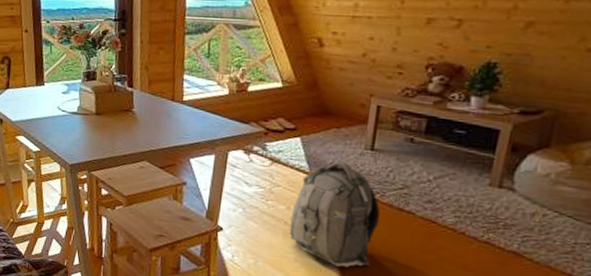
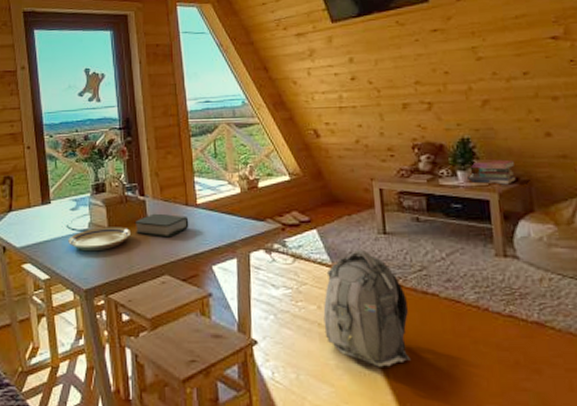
plate: none [58,111,117,133] -> present [68,227,132,252]
book: none [120,104,173,129] -> present [134,213,189,238]
books: none [482,87,543,117] -> present [468,159,516,185]

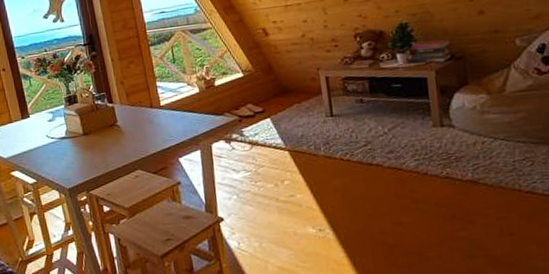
plate: present [68,227,132,252] -> none [49,132,105,156]
book: present [134,213,189,238] -> none [106,117,155,138]
backpack: present [323,249,411,367] -> none [279,131,359,230]

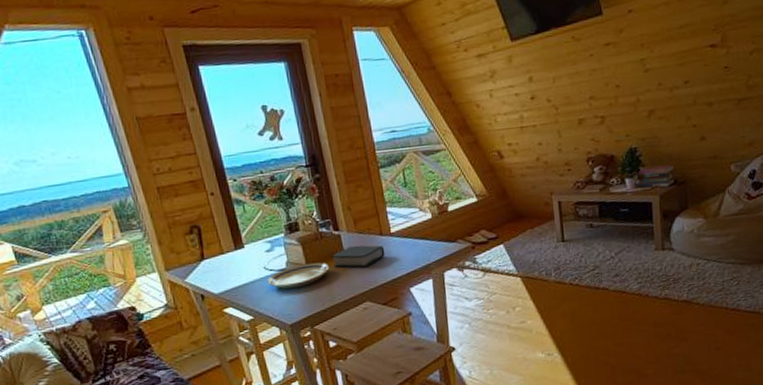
plate: none [49,132,105,156] -> present [267,262,330,290]
book: none [106,117,155,138] -> present [331,245,385,268]

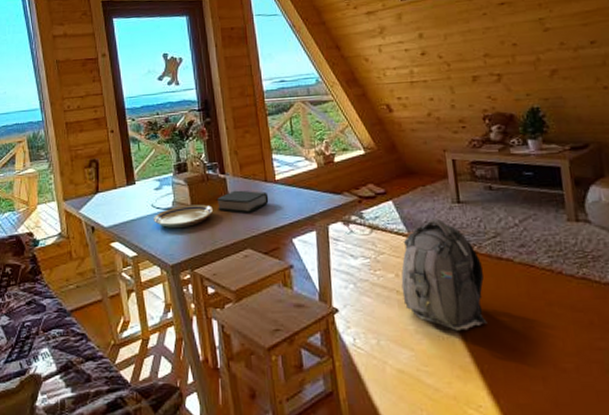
backpack: none [511,257,585,354] -> present [401,218,488,331]
books: present [634,164,674,189] -> none [538,127,586,152]

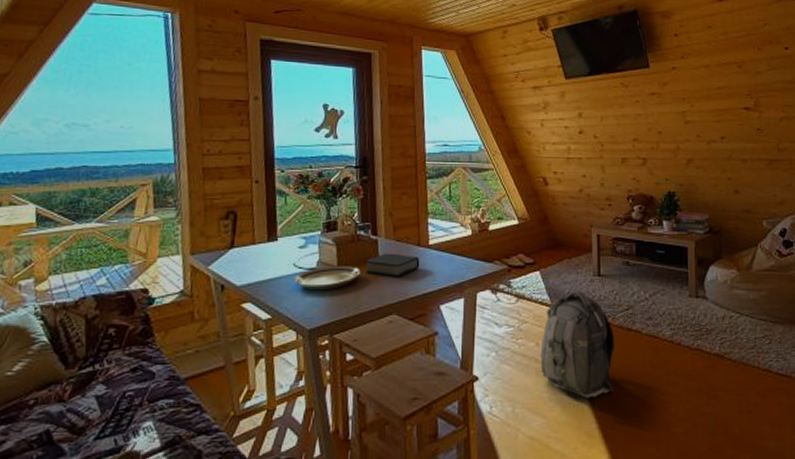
books: none [538,127,586,152] -> present [671,212,710,234]

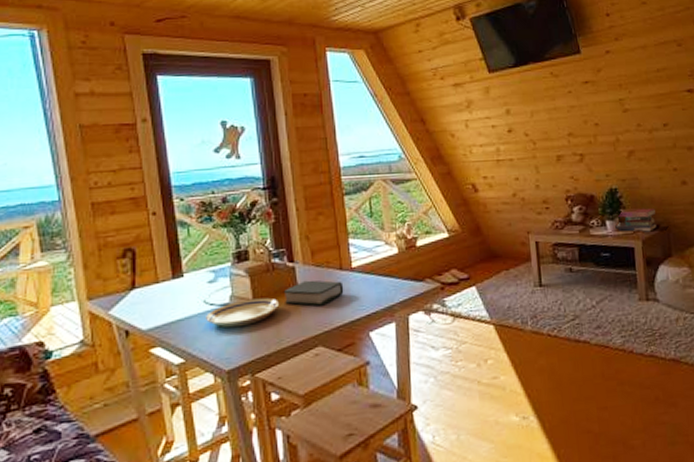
backpack: present [540,290,615,398] -> none [482,303,565,418]

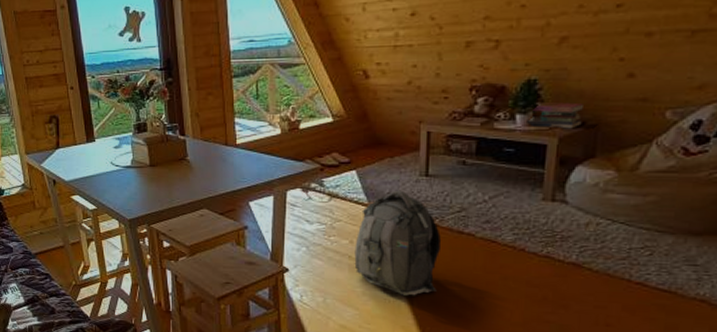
plate: present [206,297,280,328] -> none [113,164,172,186]
book: present [283,280,344,306] -> none [175,152,228,175]
backpack: none [482,303,565,418] -> present [354,190,442,296]

